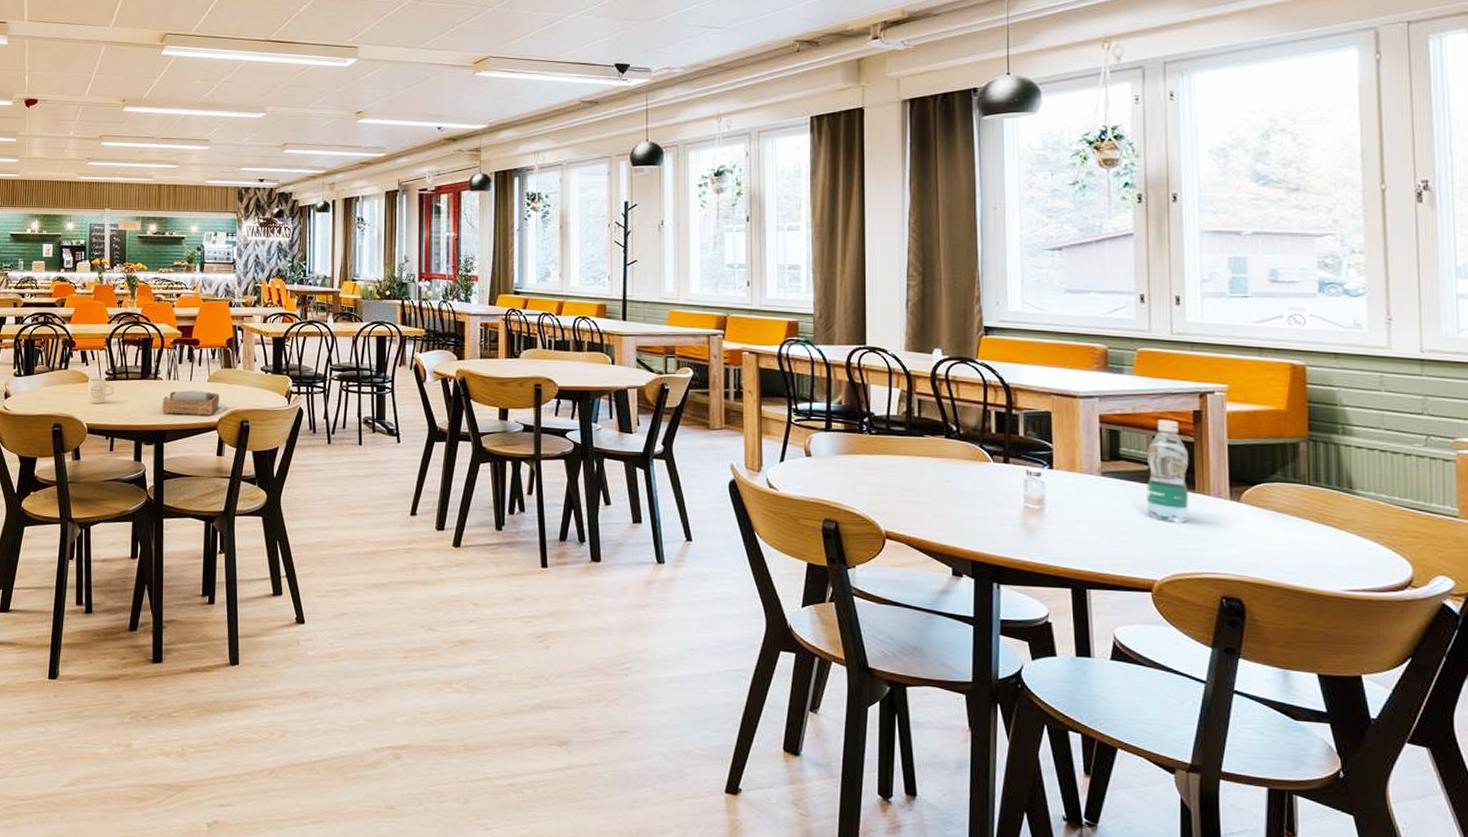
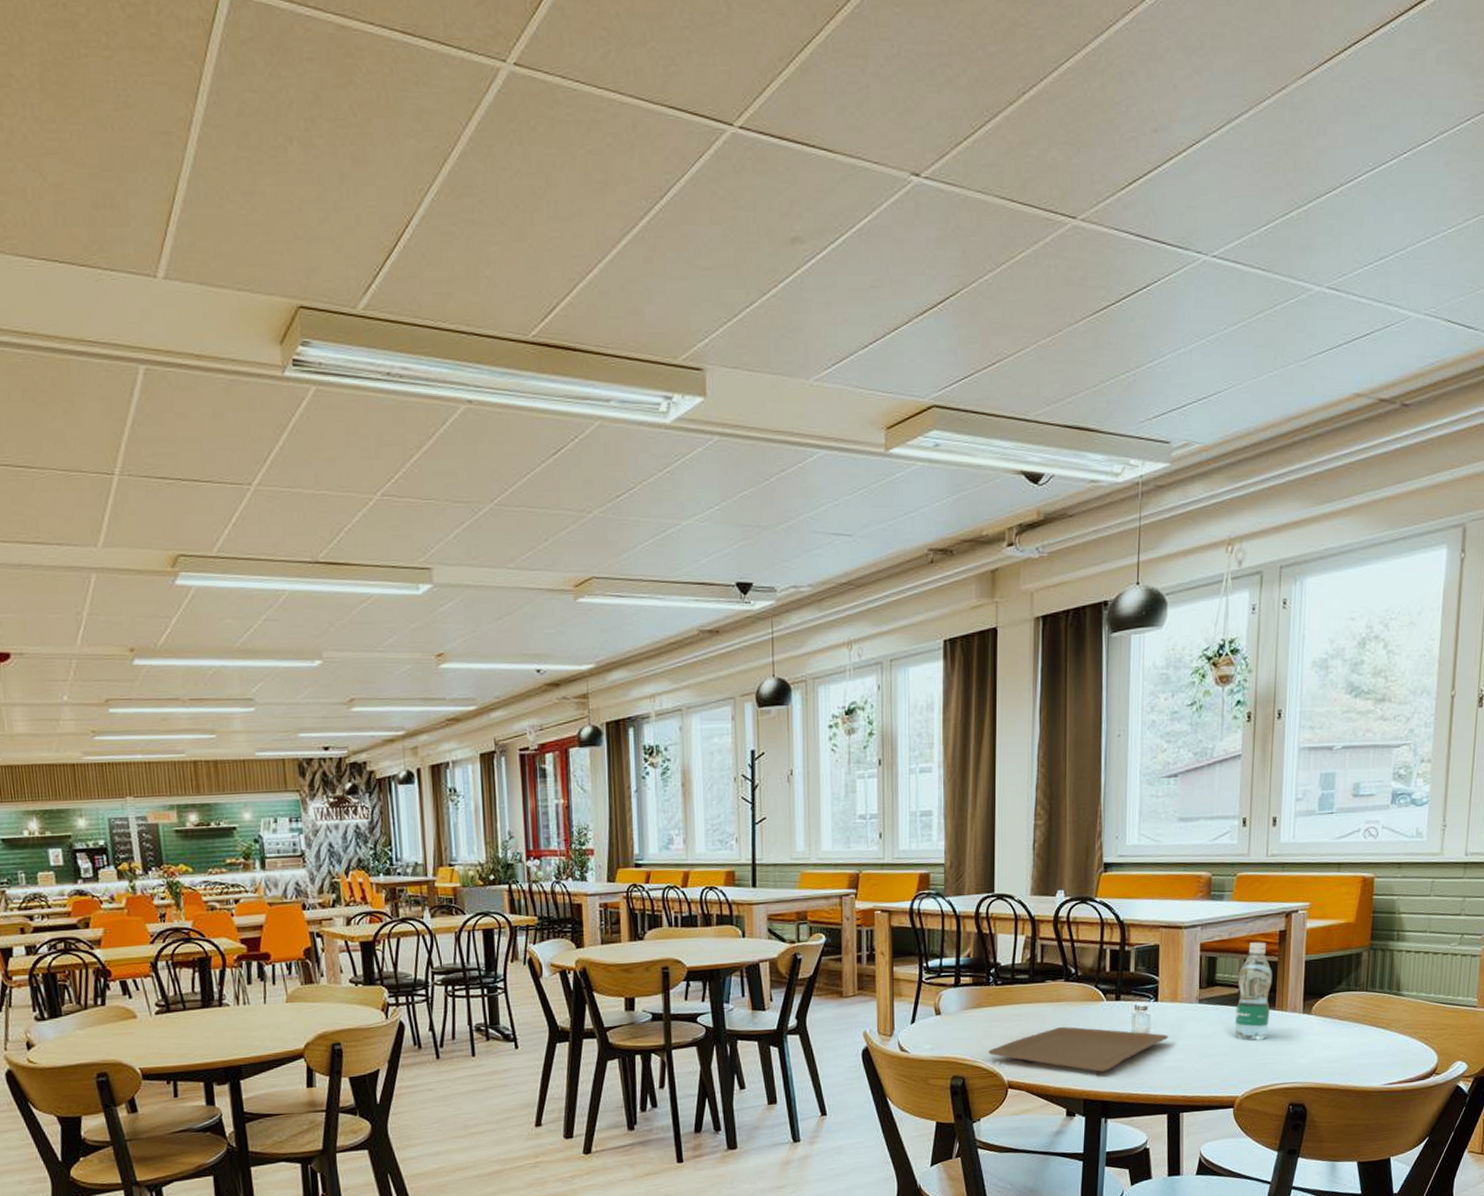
mug: present [87,378,115,403] -> none [133,1012,170,1043]
napkin holder: present [162,390,219,416] -> none [232,1014,303,1046]
tray: none [863,482,1068,534] -> present [988,1026,1169,1072]

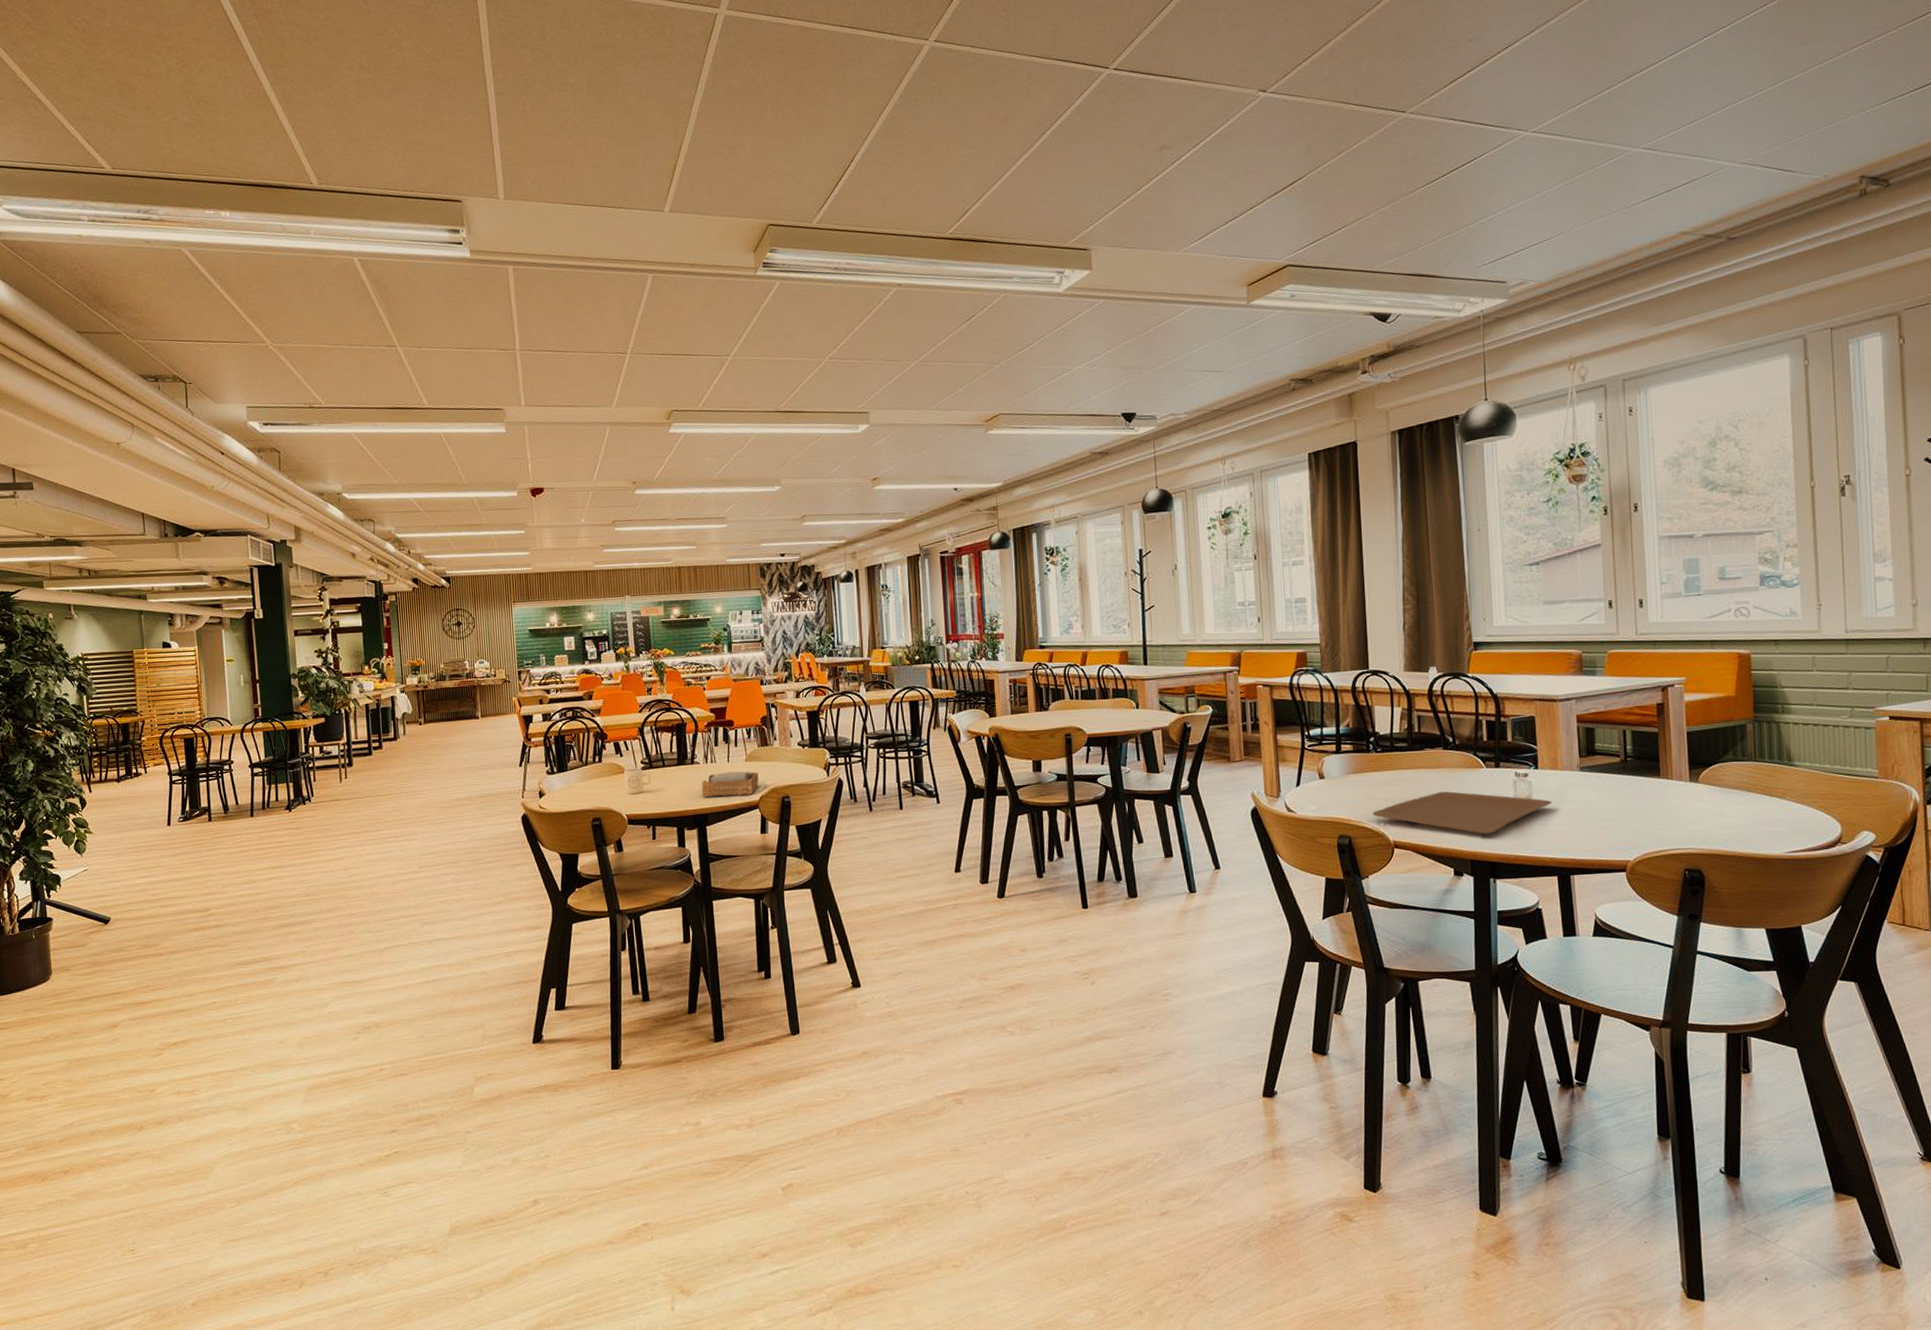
mug: none [133,1012,170,1043] -> present [623,768,652,794]
napkin holder: none [232,1014,303,1046] -> present [701,771,759,797]
bottle: present [1235,942,1273,1041] -> none [1618,714,1655,808]

